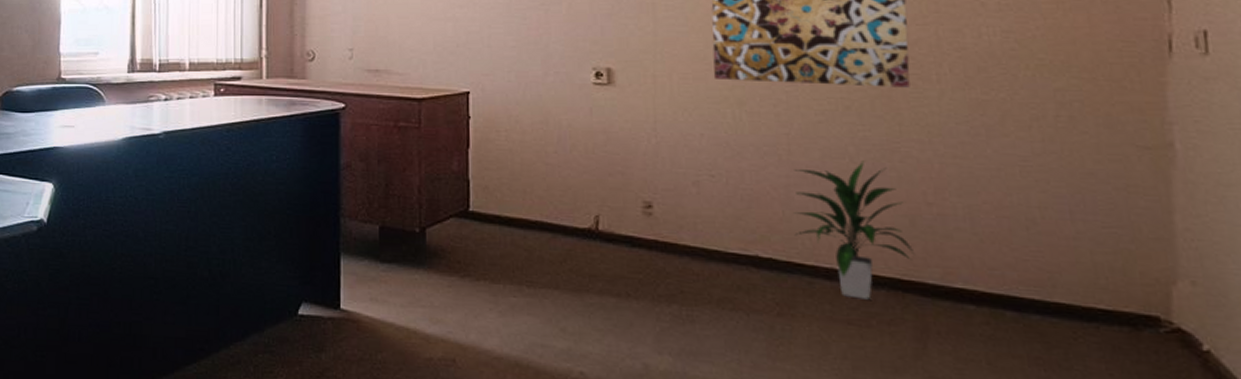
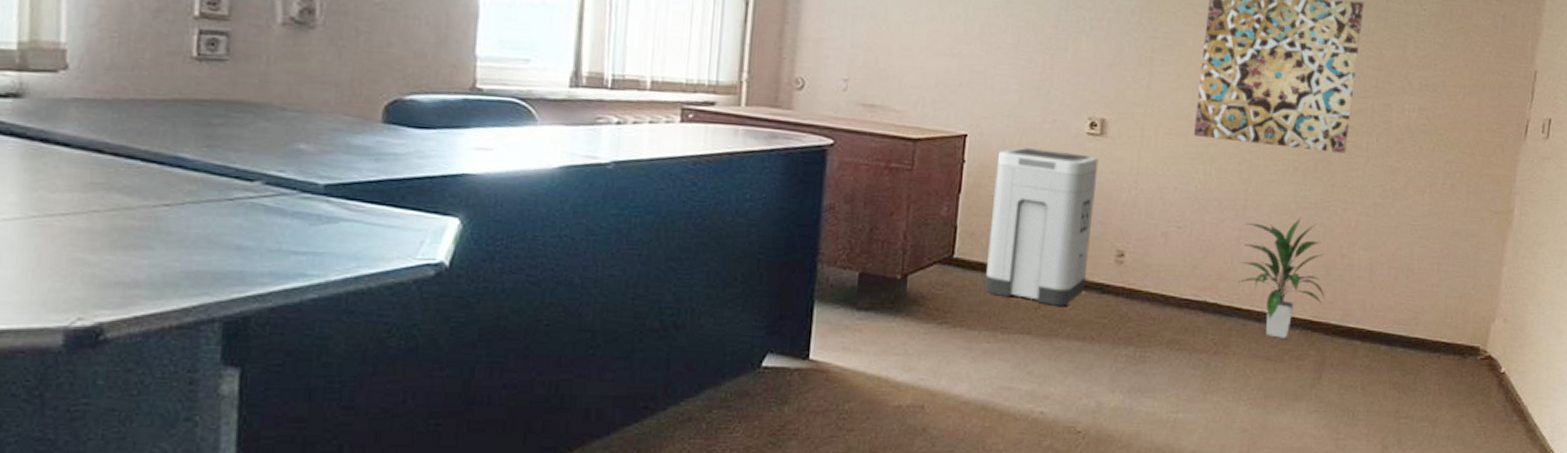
trash can: none [502,101,612,260] -> present [984,147,1099,306]

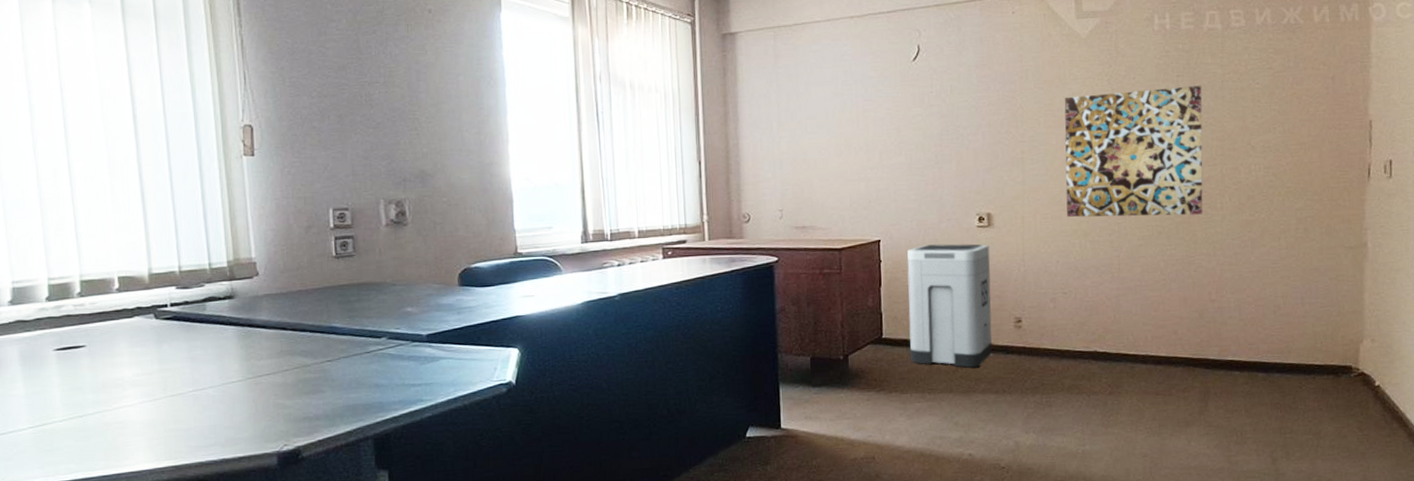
indoor plant: present [1238,217,1325,338] -> none [1122,272,1201,376]

